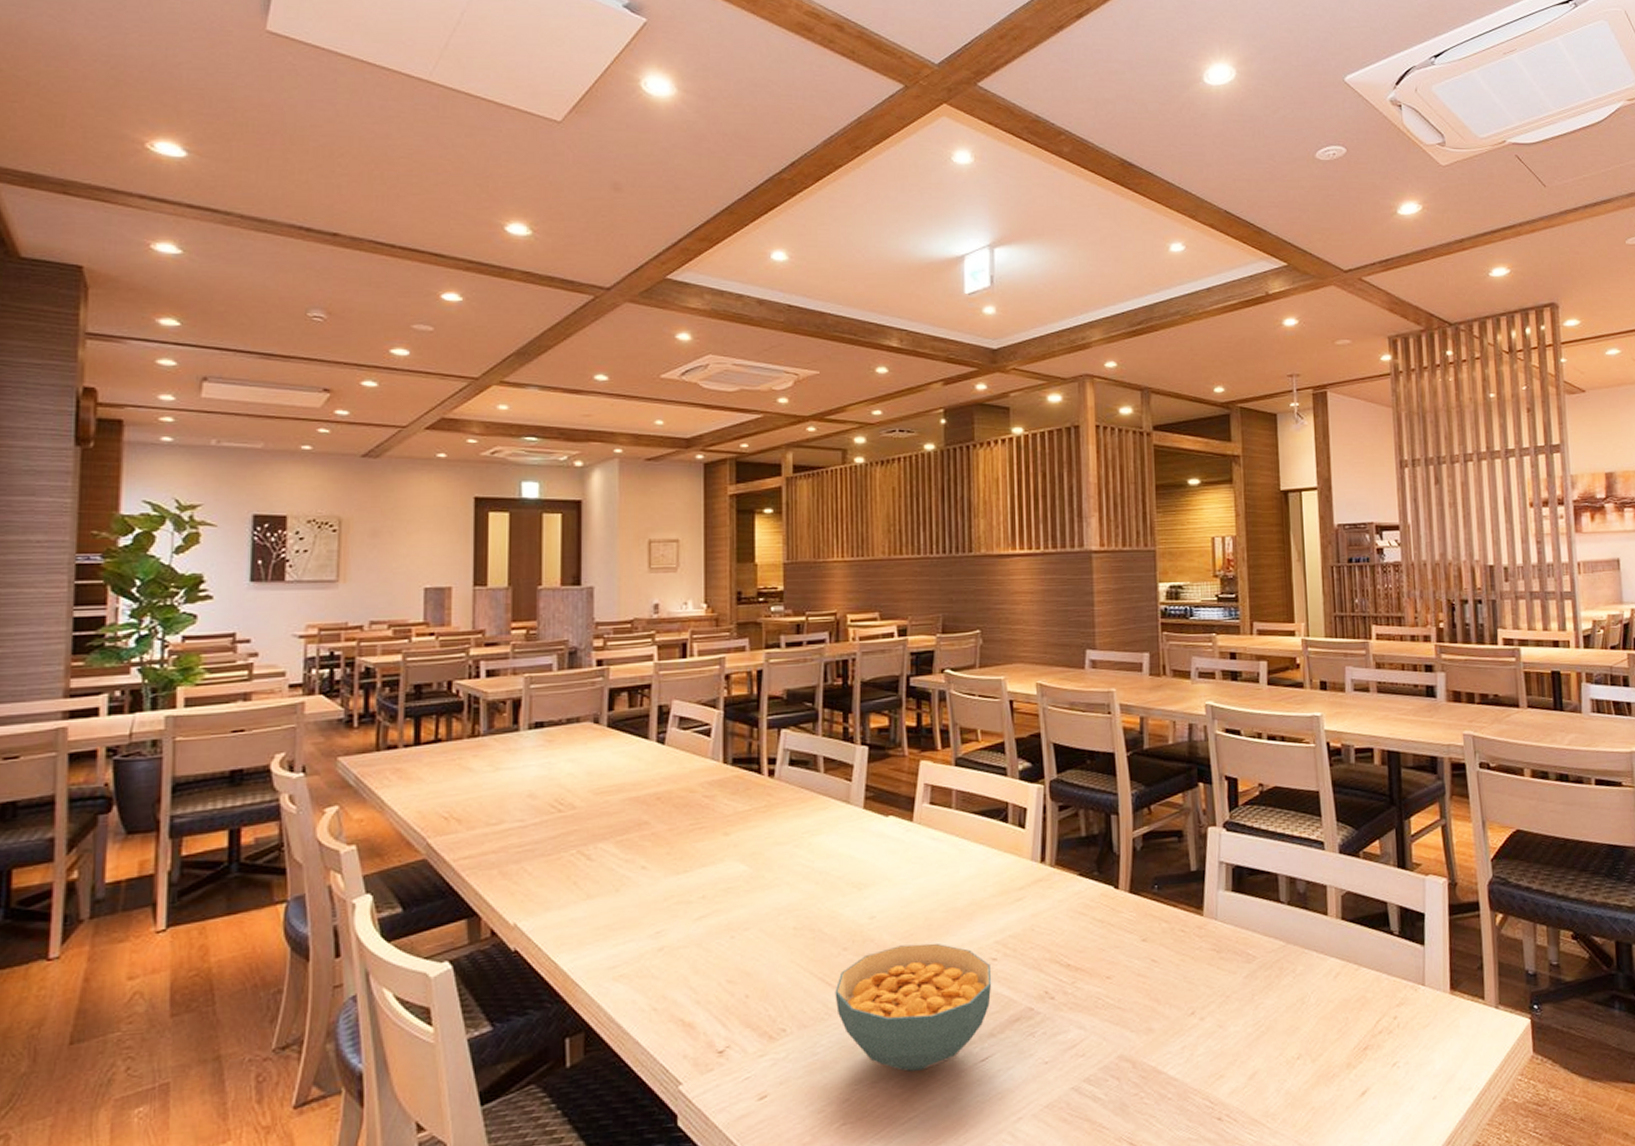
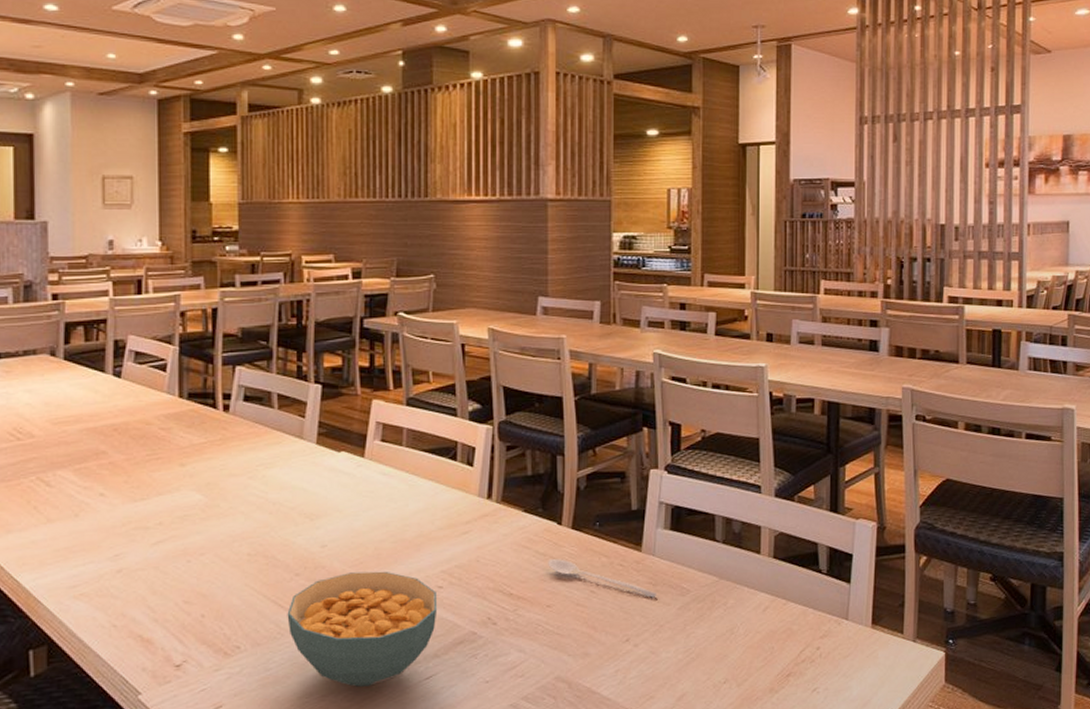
stirrer: none [1106,925,1222,966] -> present [548,559,658,598]

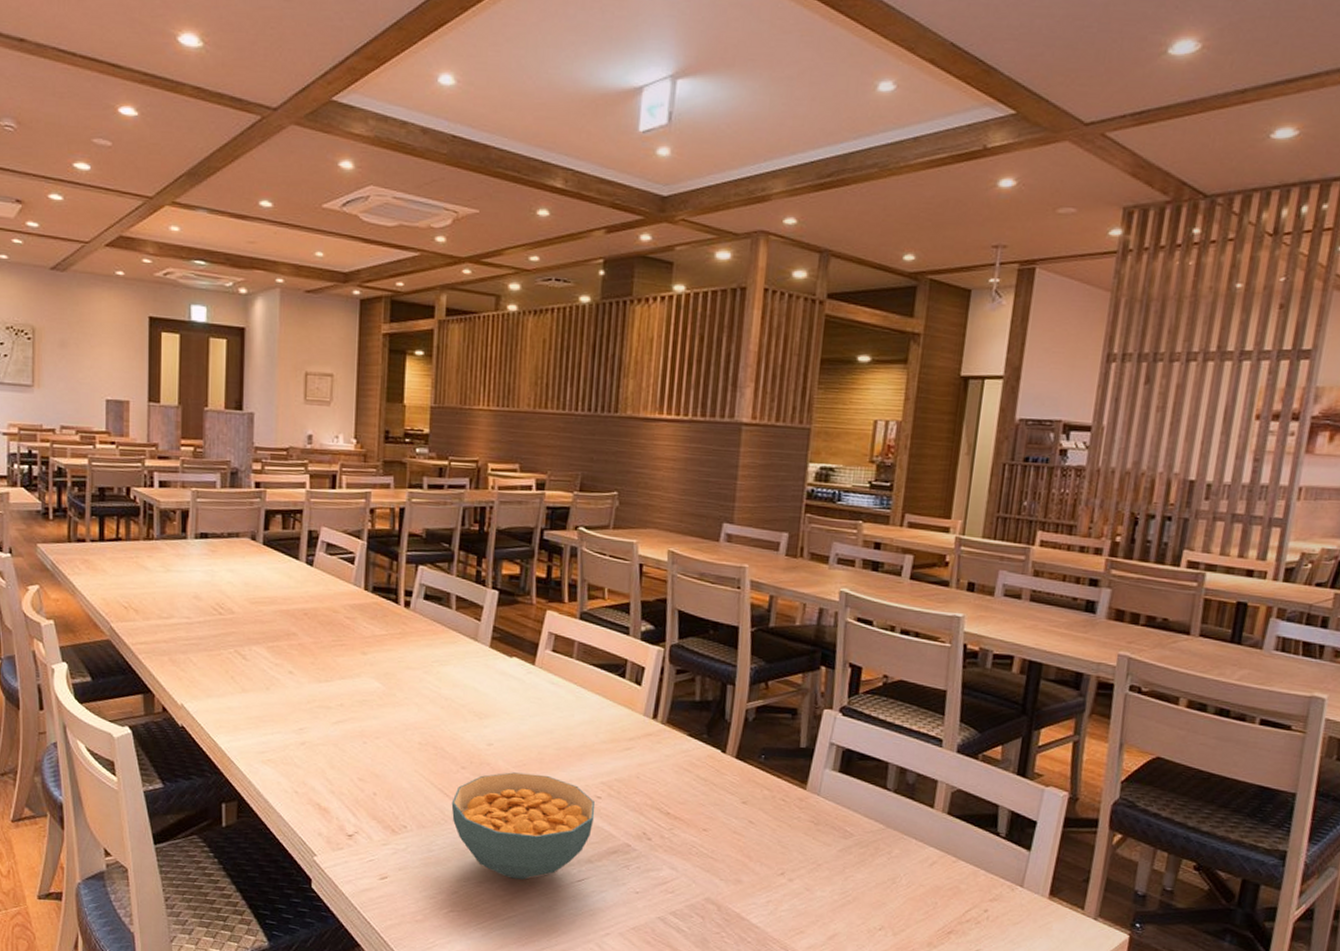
stirrer: present [548,559,658,598] -> none [708,785,819,836]

